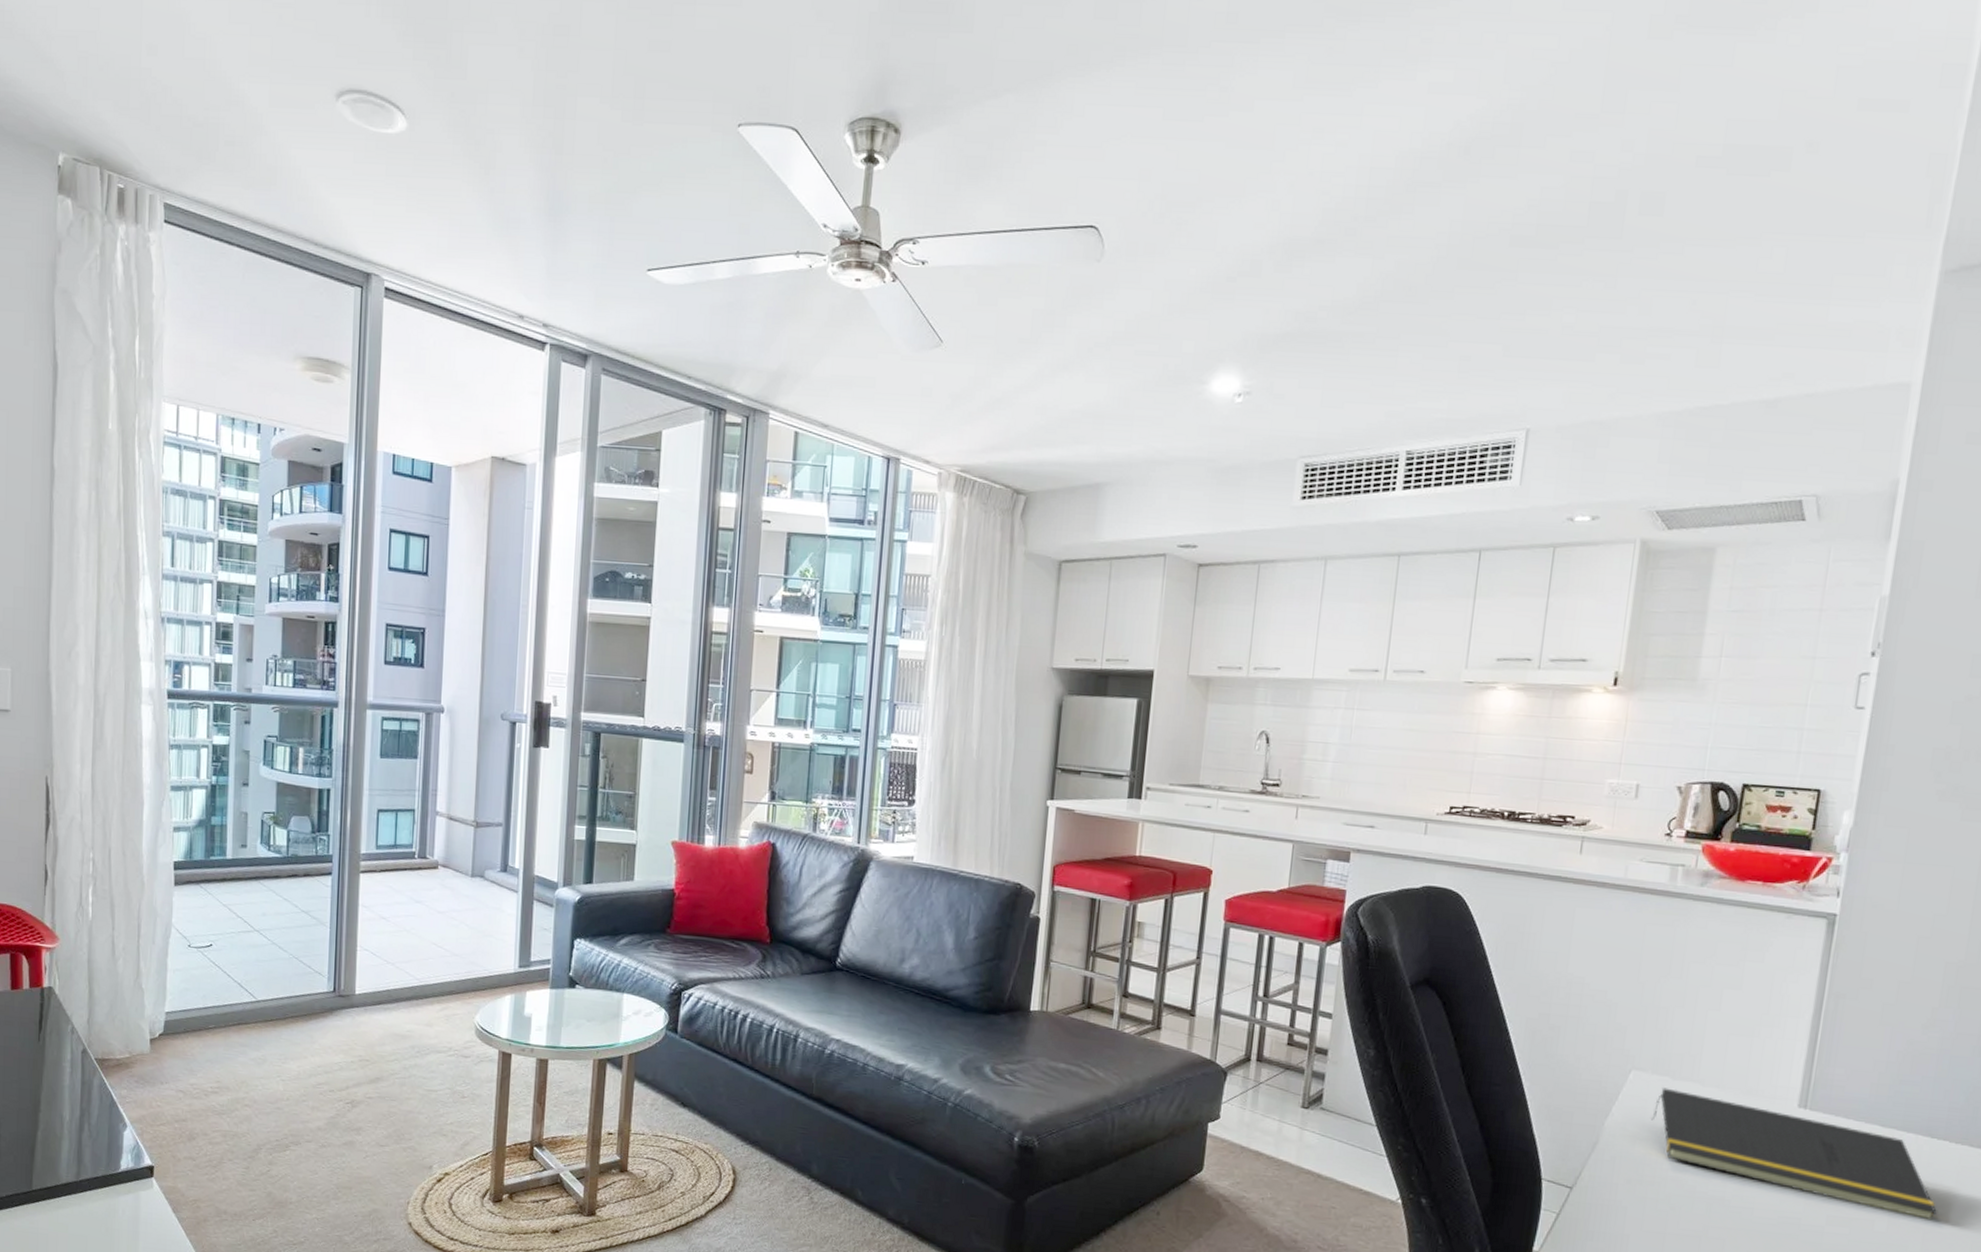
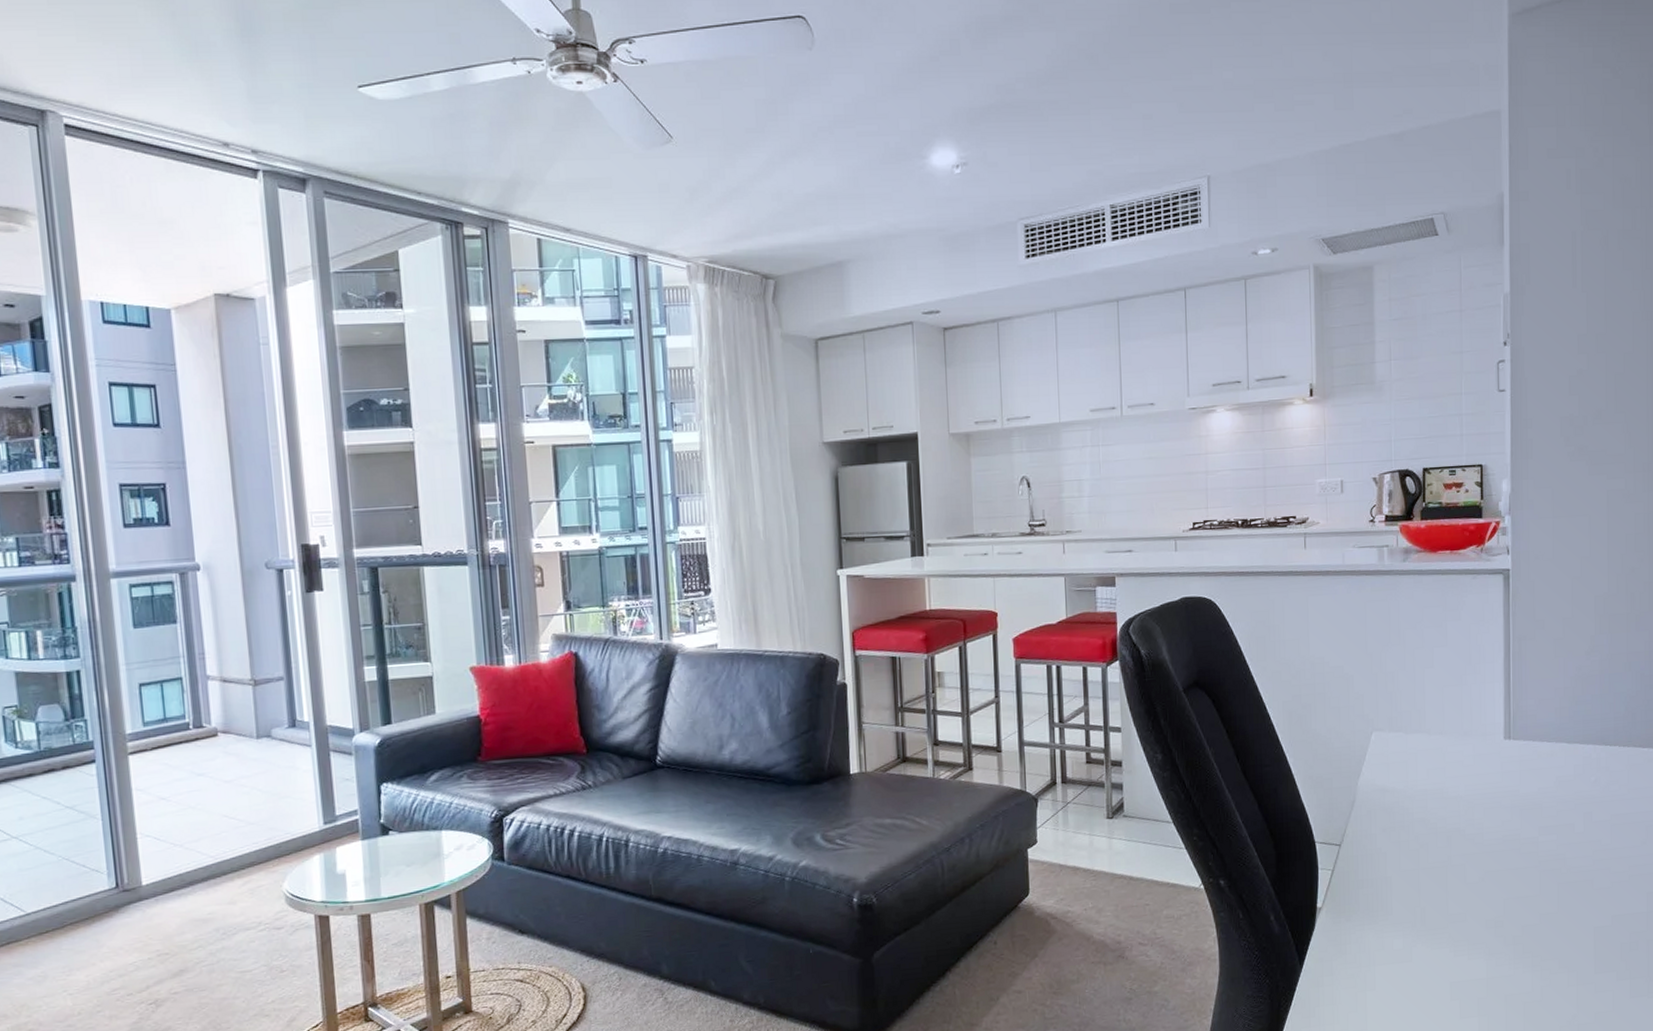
notepad: present [1651,1087,1937,1219] -> none [1394,742,1618,815]

